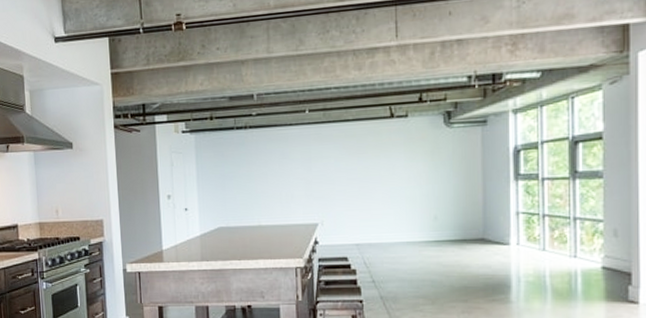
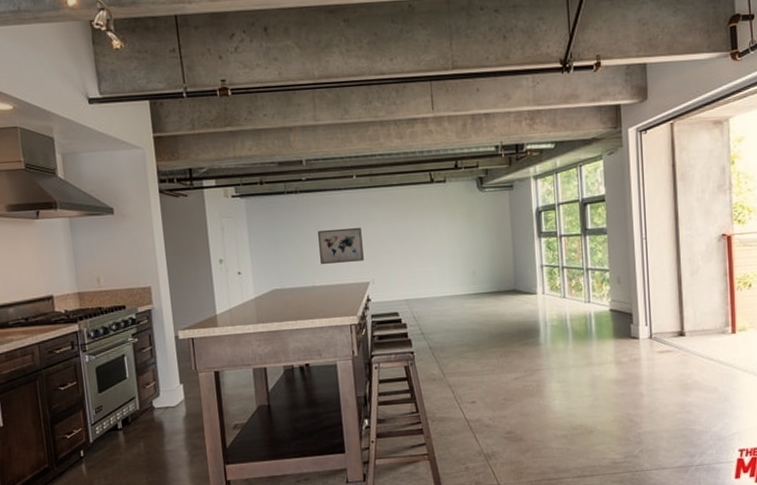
wall art: none [266,165,313,203] -> present [318,227,364,264]

